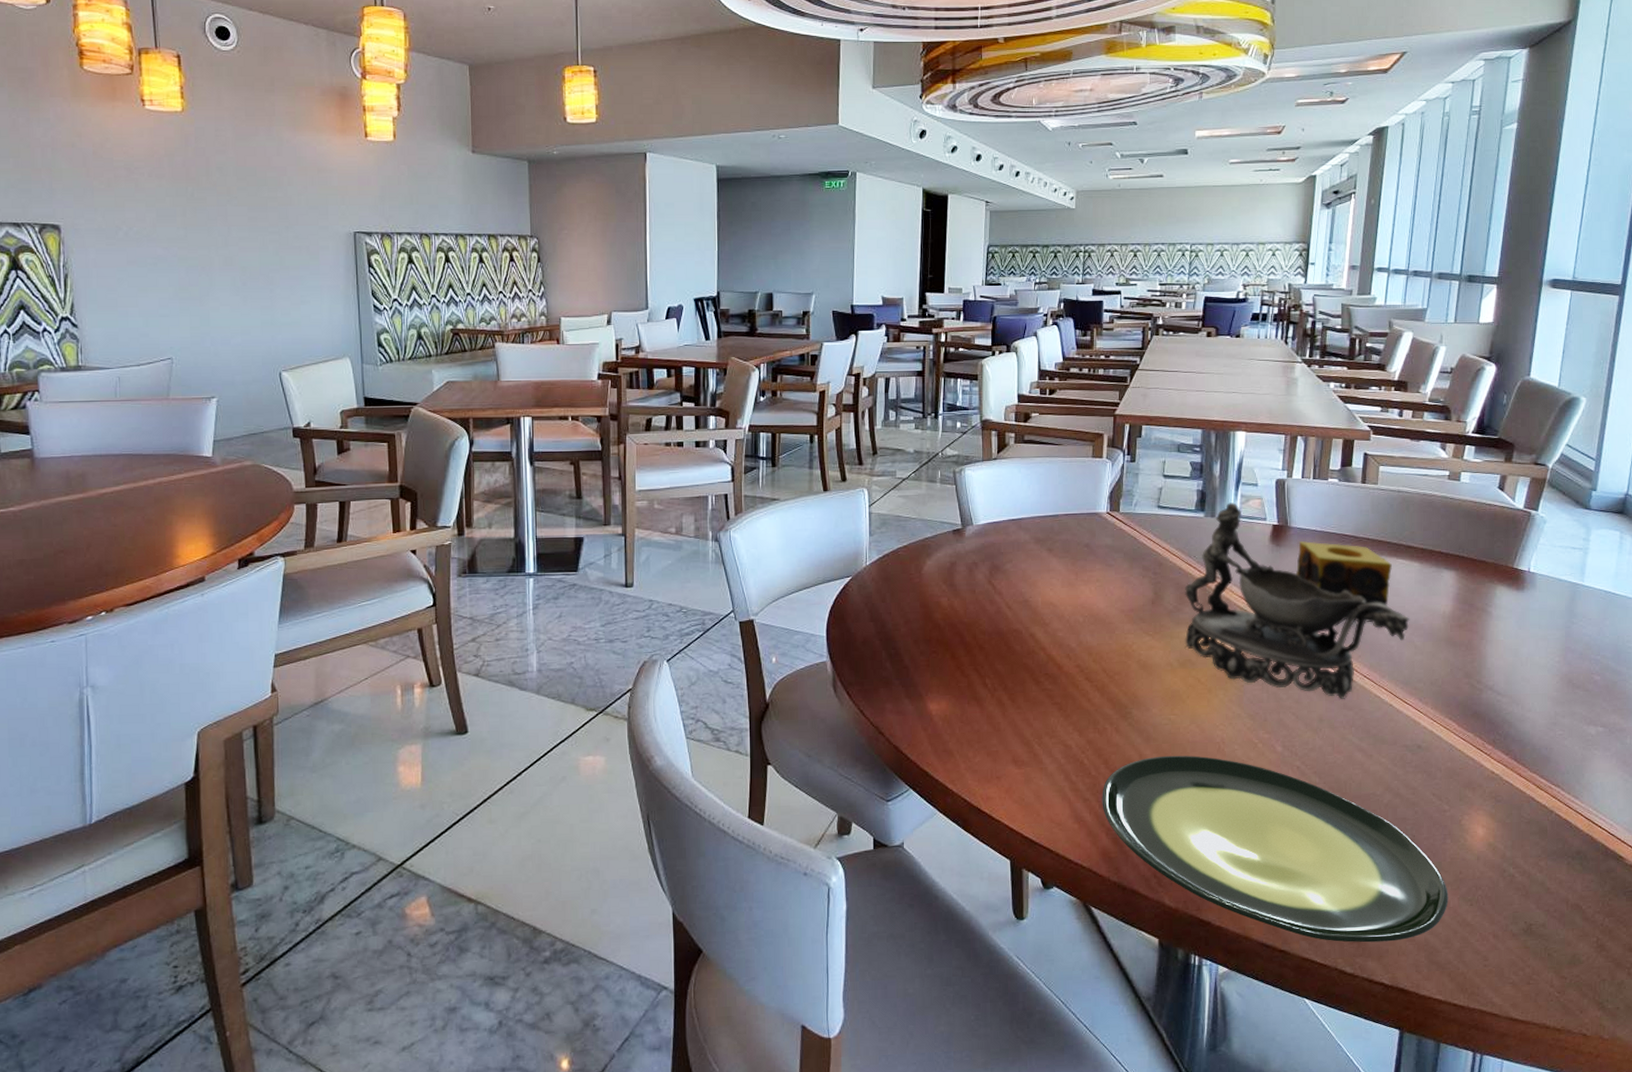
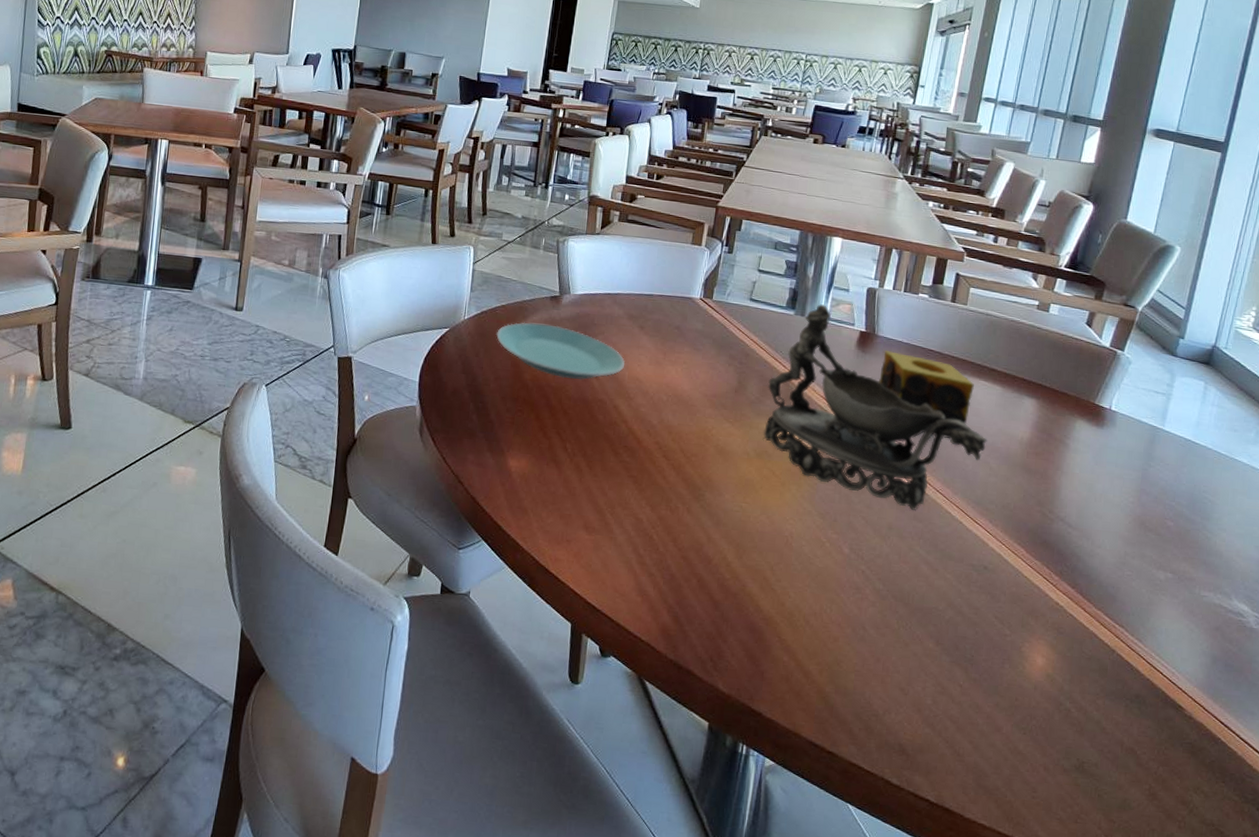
plate: none [901,559,1036,613] -> present [496,322,625,380]
plate: present [1102,755,1448,943] -> none [666,541,1002,759]

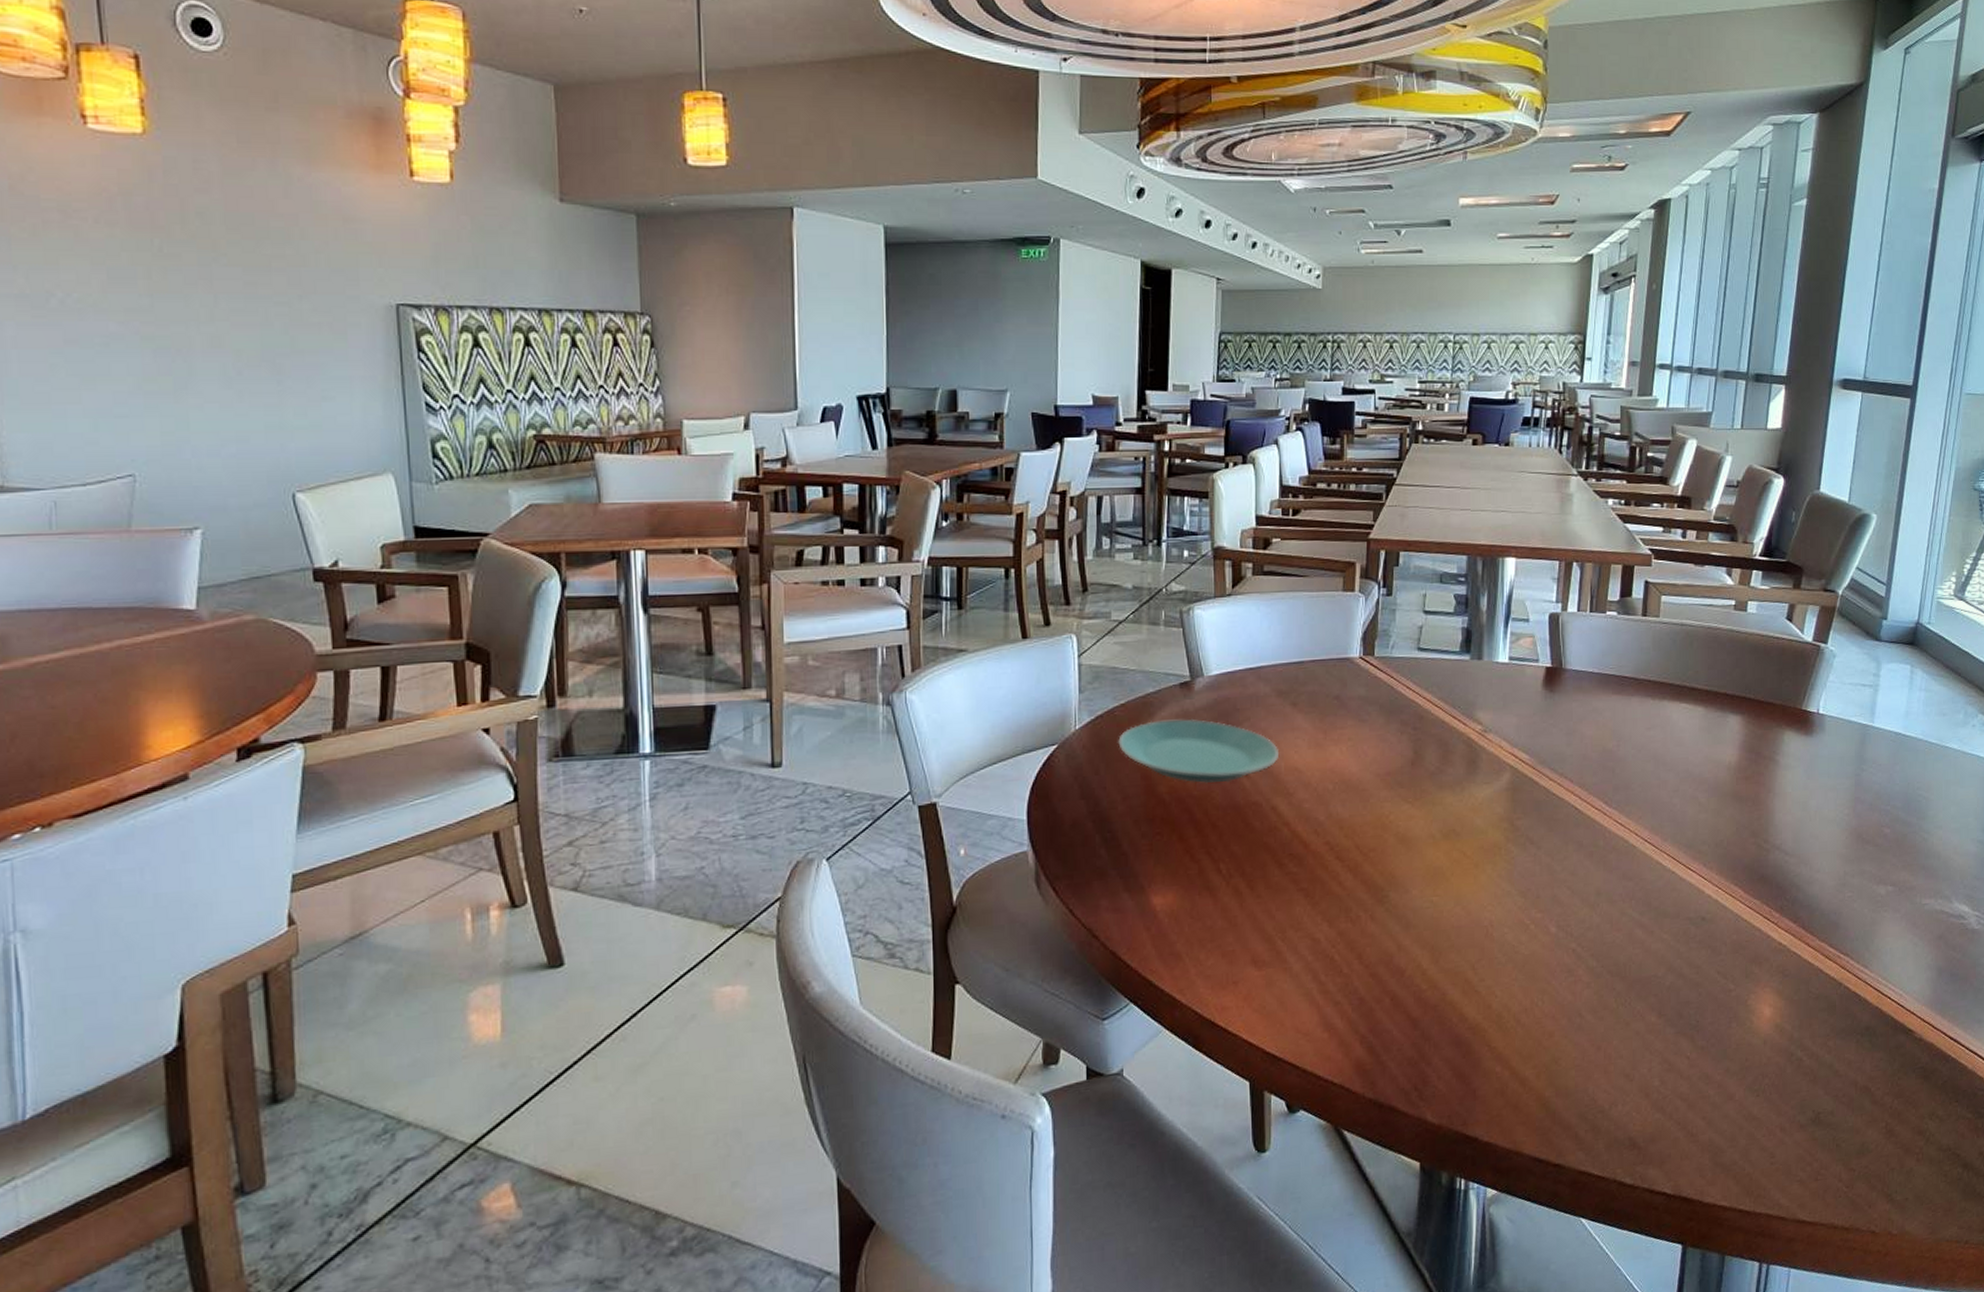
decorative bowl: present [763,304,987,510] -> none [1448,642,1694,868]
candle: present [879,351,974,438] -> none [1572,685,1675,777]

